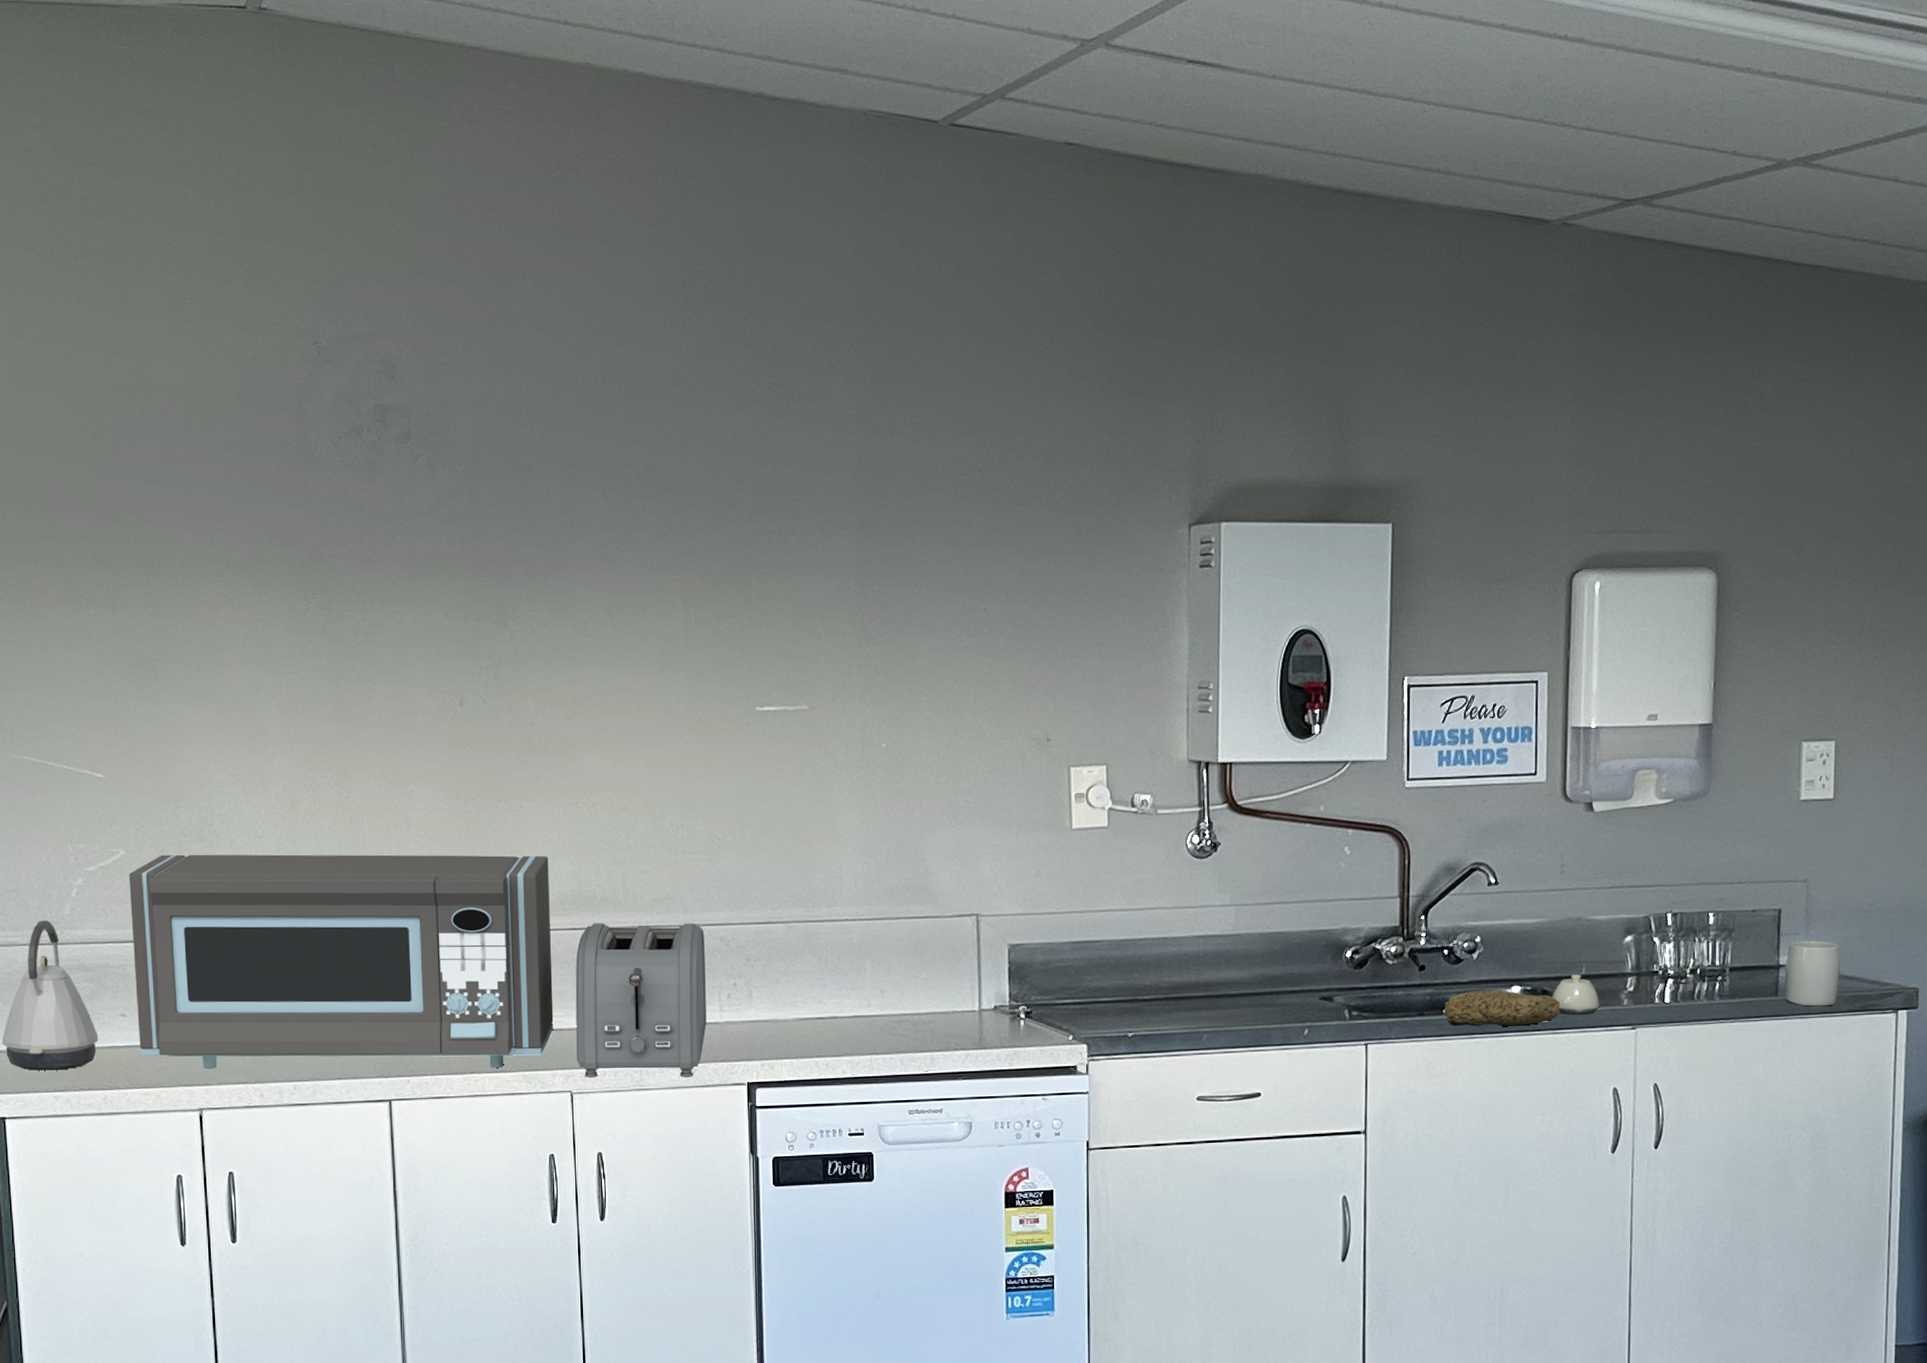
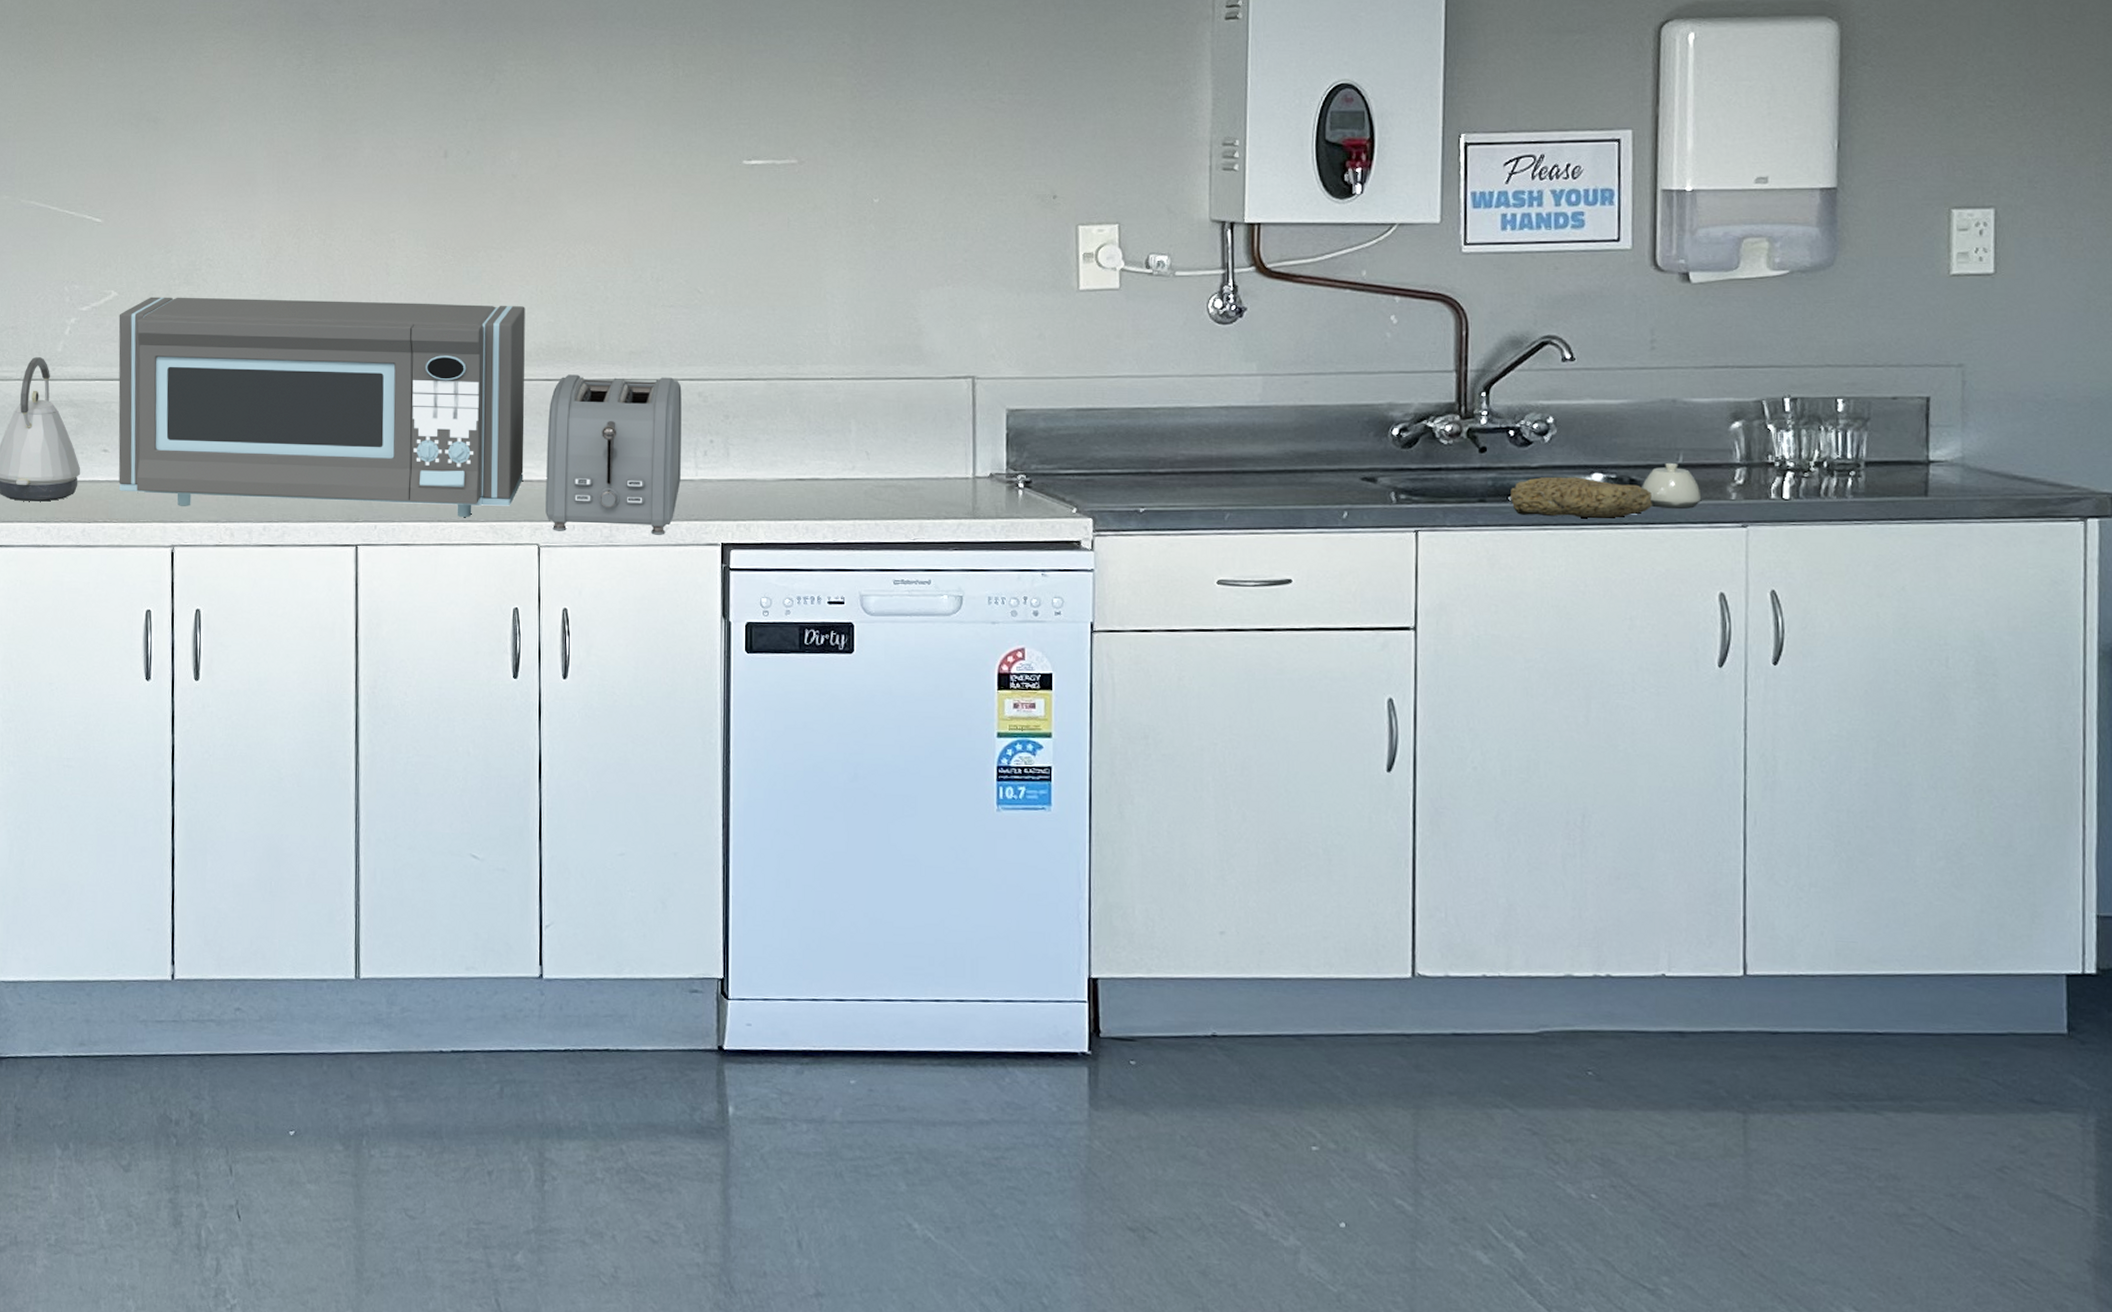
mug: present [1785,941,1841,1007] -> none [1936,434,2010,510]

